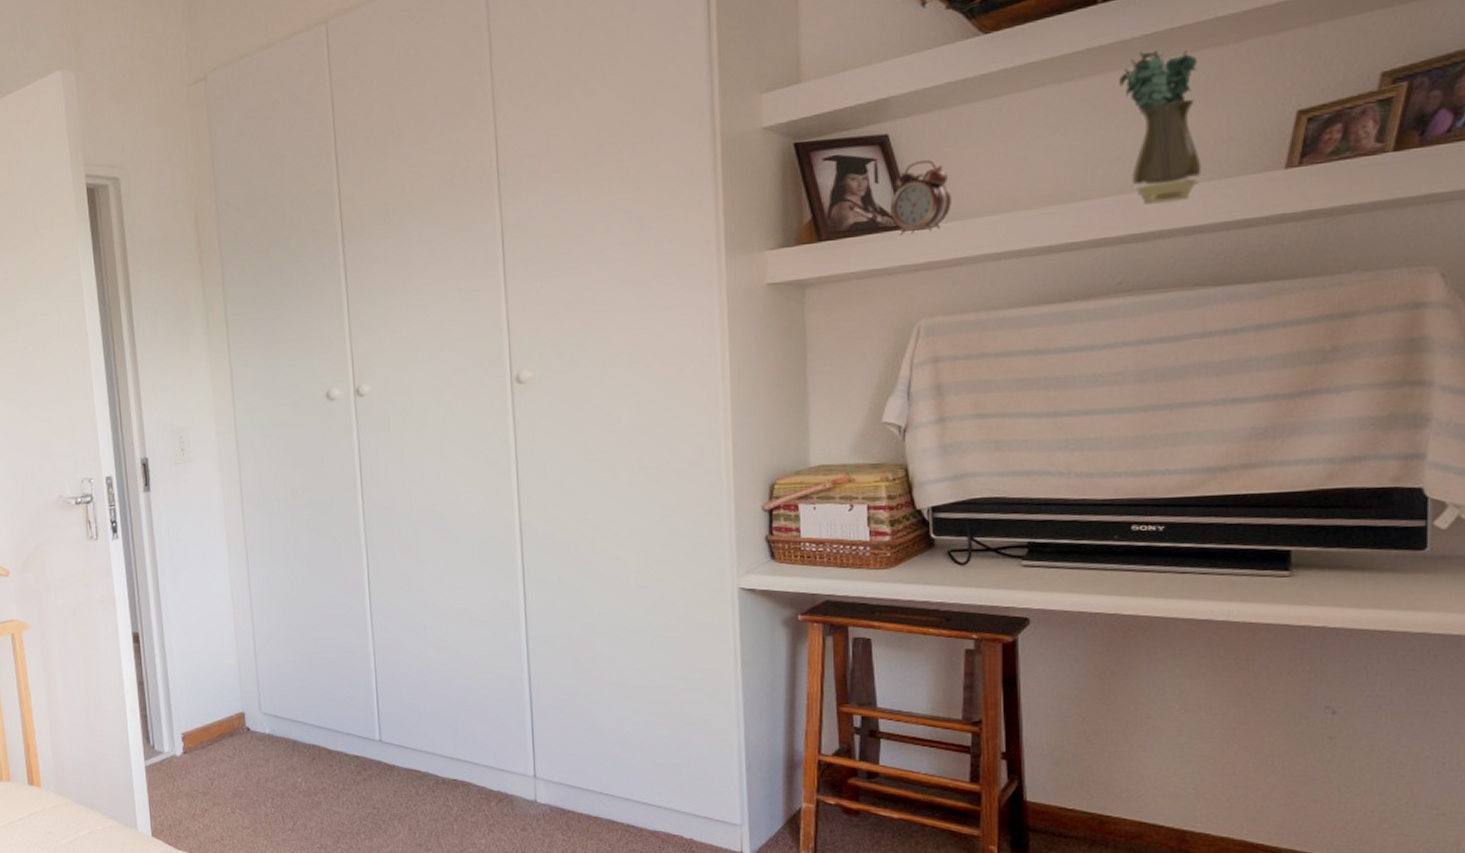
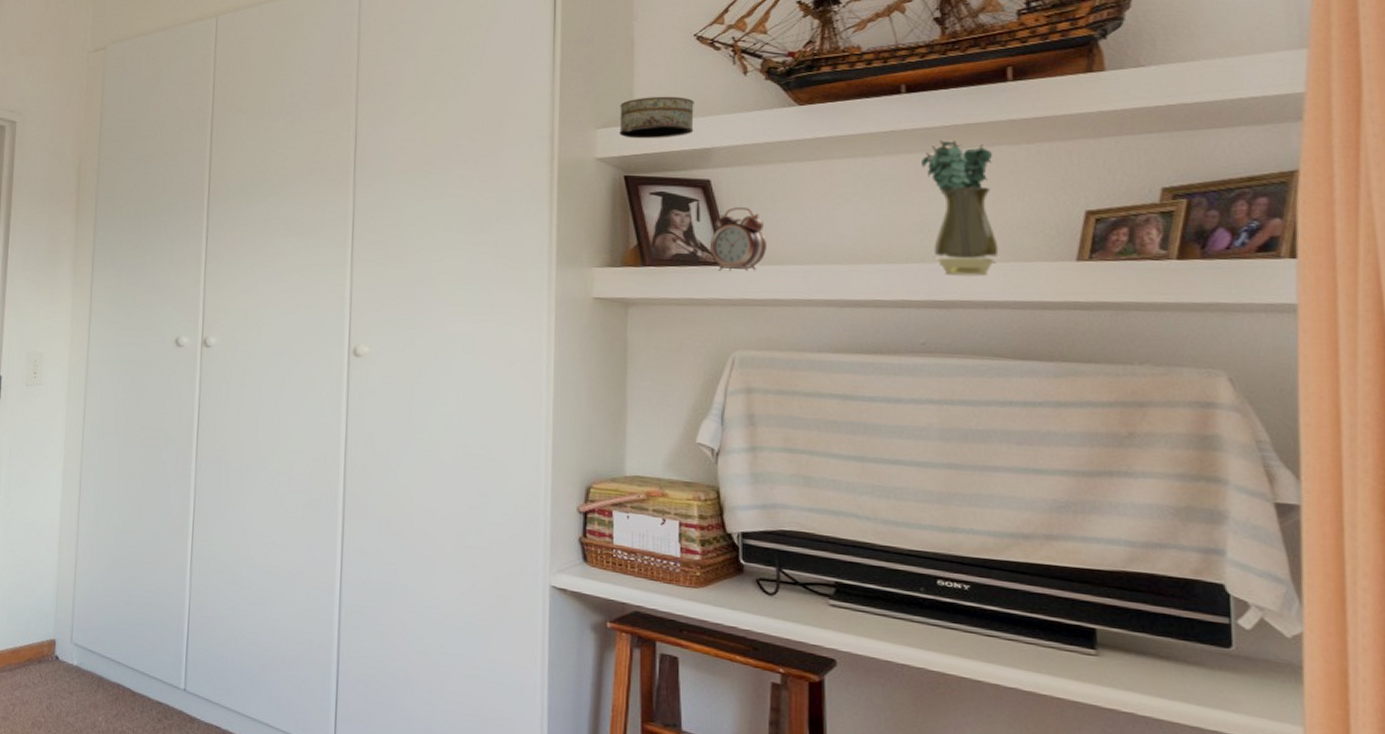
decorative box: none [786,42,868,100] -> present [619,96,694,139]

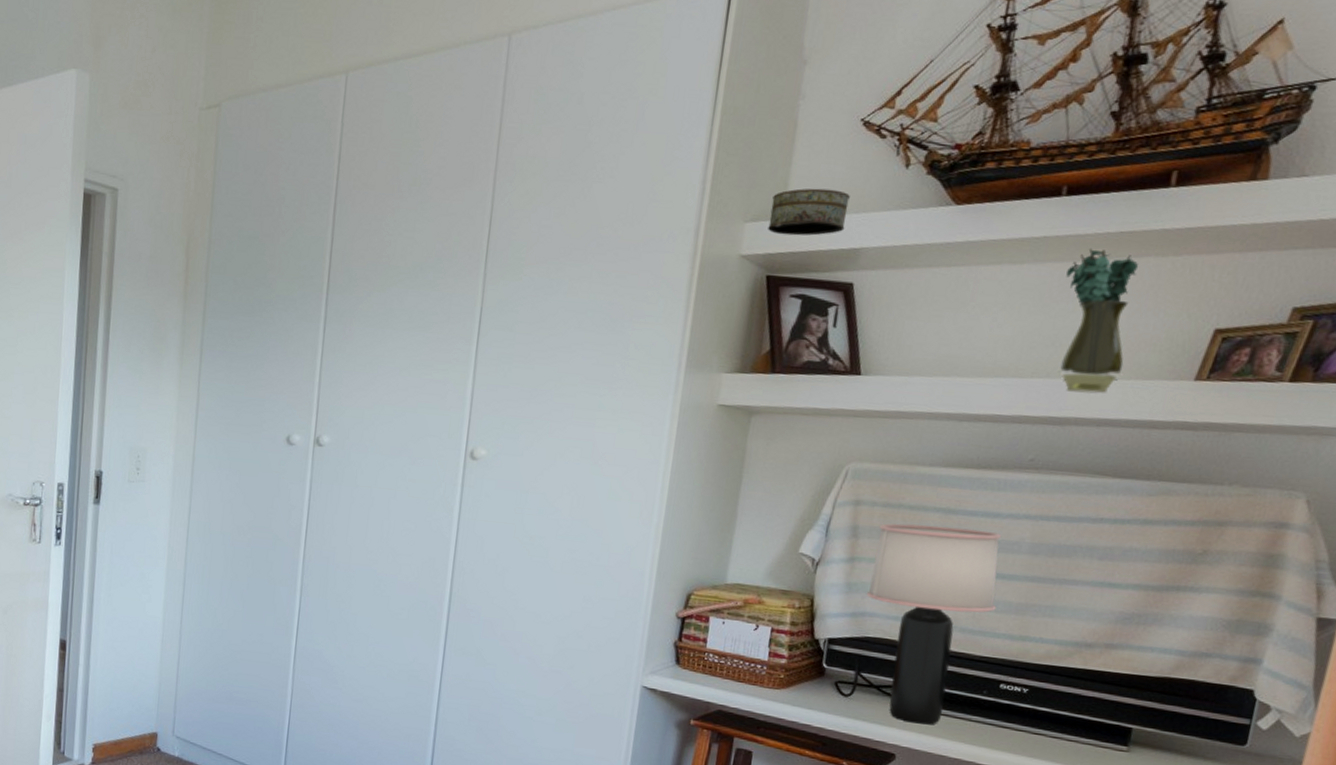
alarm clock: present [710,207,767,272] -> none [841,313,900,382]
table lamp: none [774,411,916,626] -> present [866,523,1002,725]

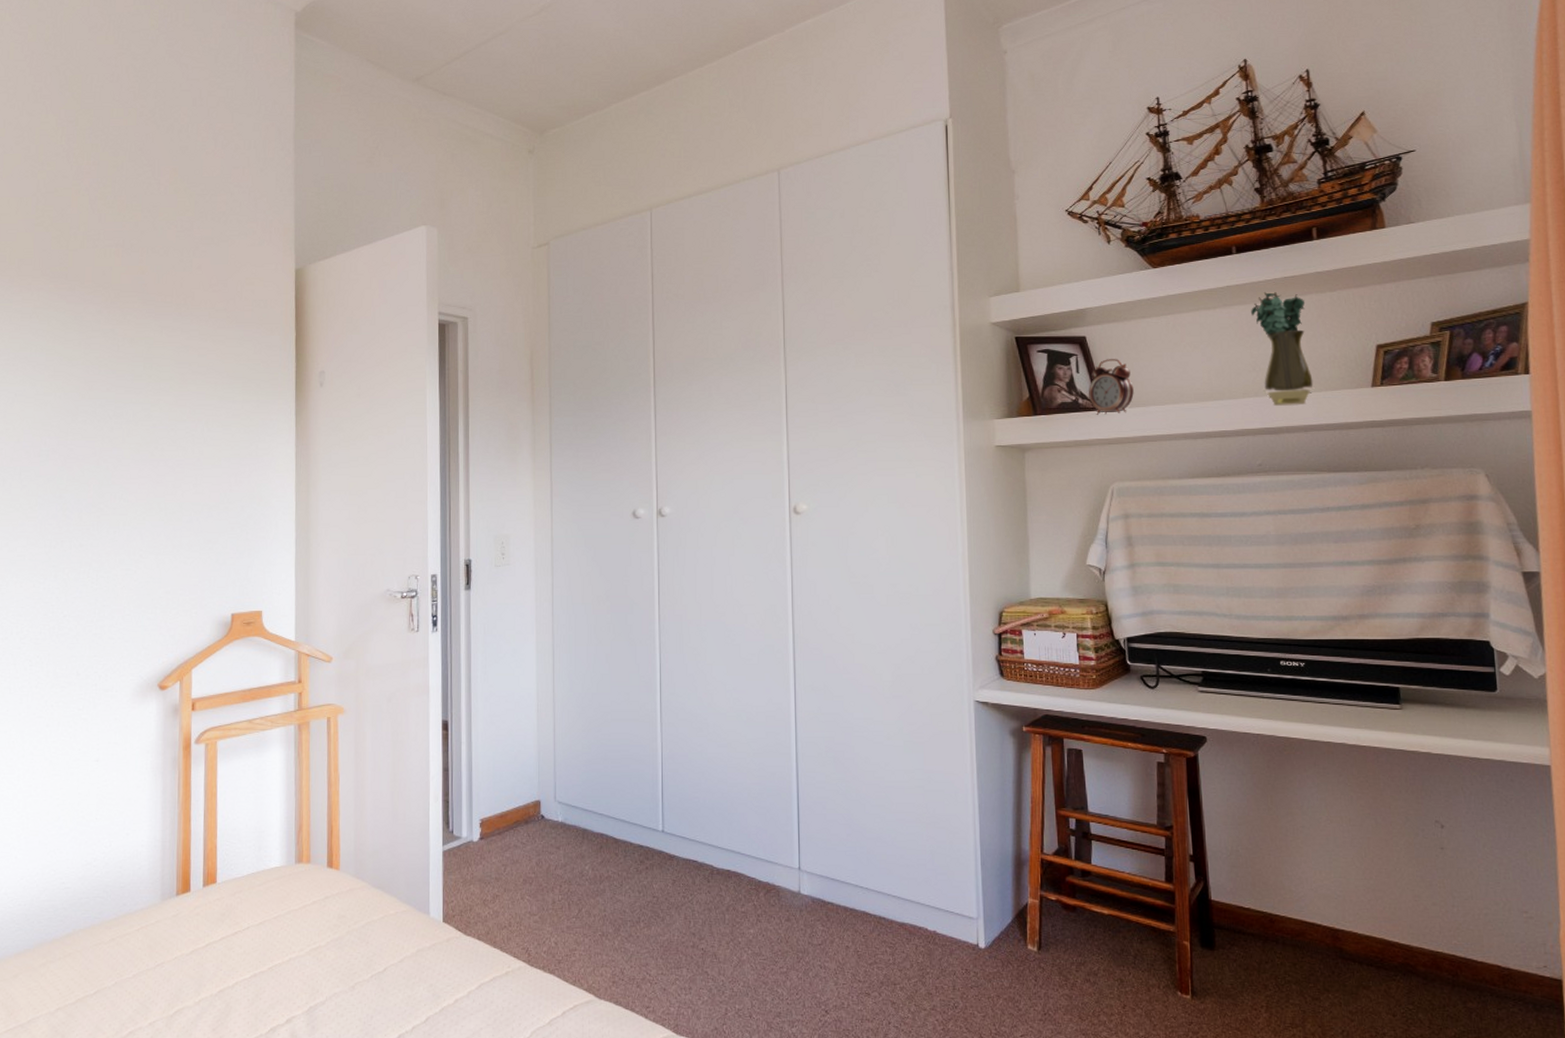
decorative box: present [768,188,850,236] -> none [1008,265,1070,304]
alarm clock: none [841,313,900,382] -> present [1089,359,1134,416]
table lamp: present [866,523,1002,725] -> none [1148,528,1261,706]

